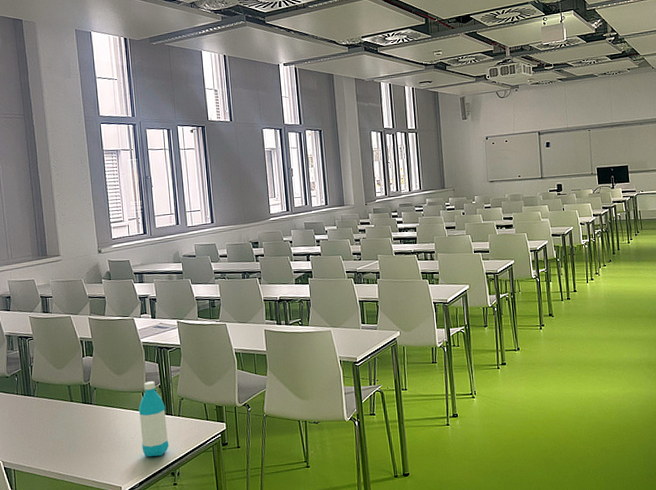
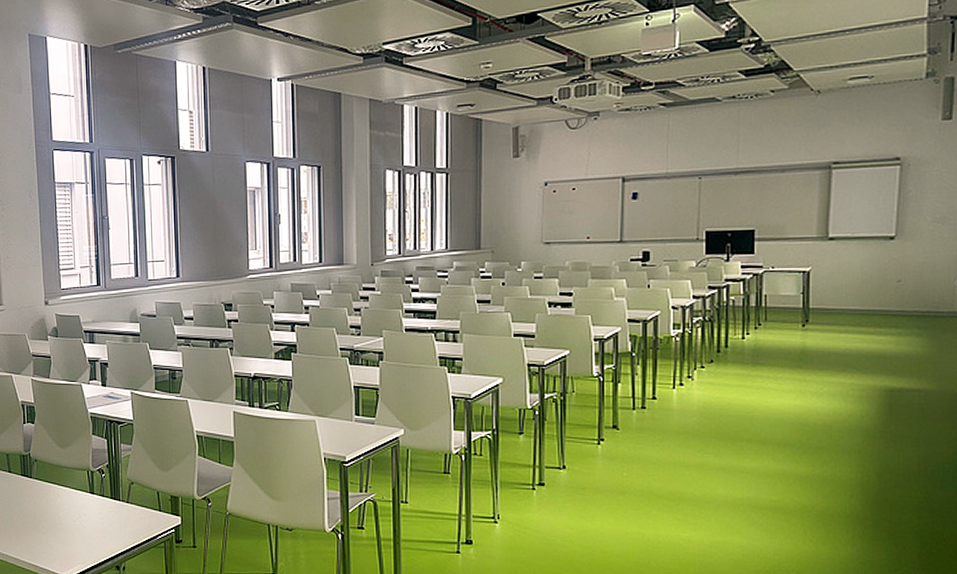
water bottle: present [138,381,169,458] -> none [82,459,115,546]

